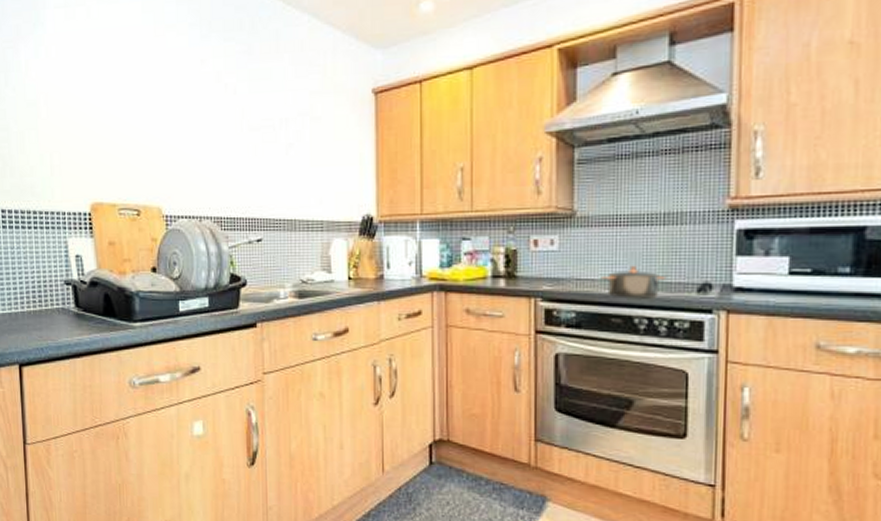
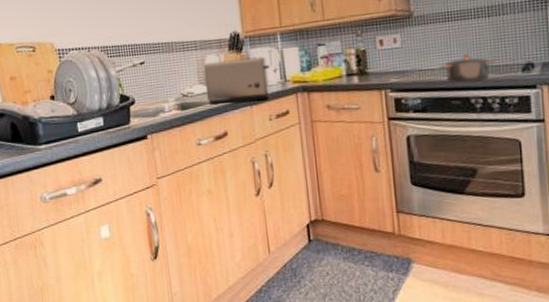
toaster: none [328,246,404,297] -> present [203,56,270,105]

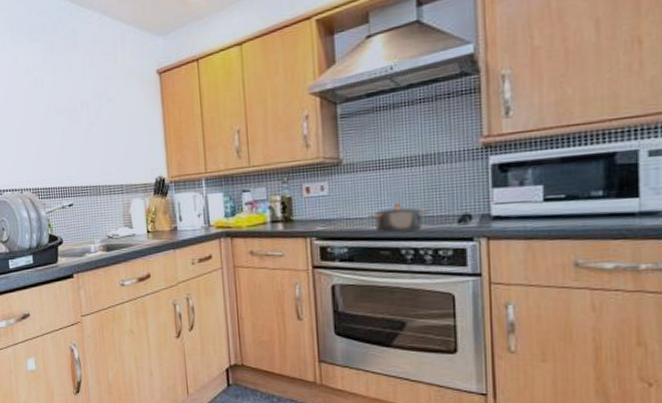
toaster: present [203,56,270,105] -> none [128,201,194,248]

